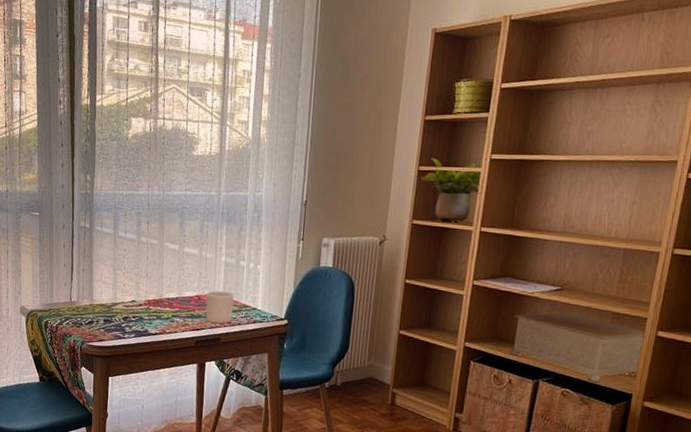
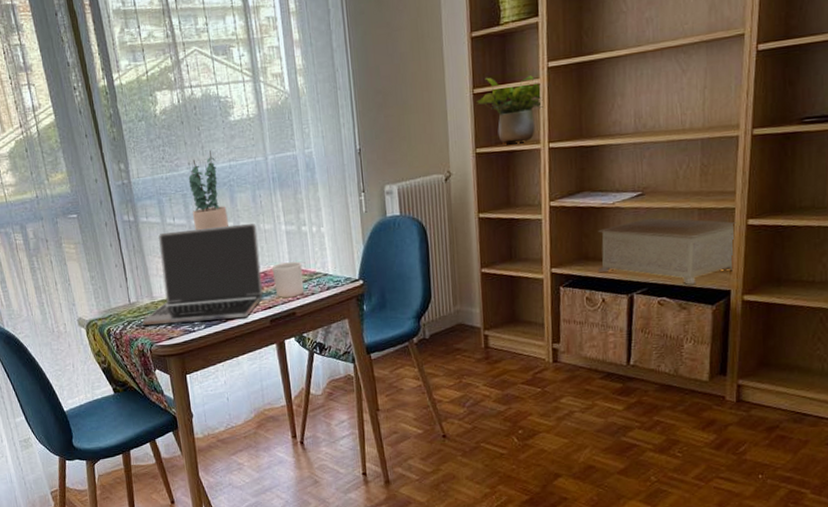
laptop: none [78,244,199,335] -> present [141,222,263,326]
vase: none [142,178,175,249] -> present [188,151,228,230]

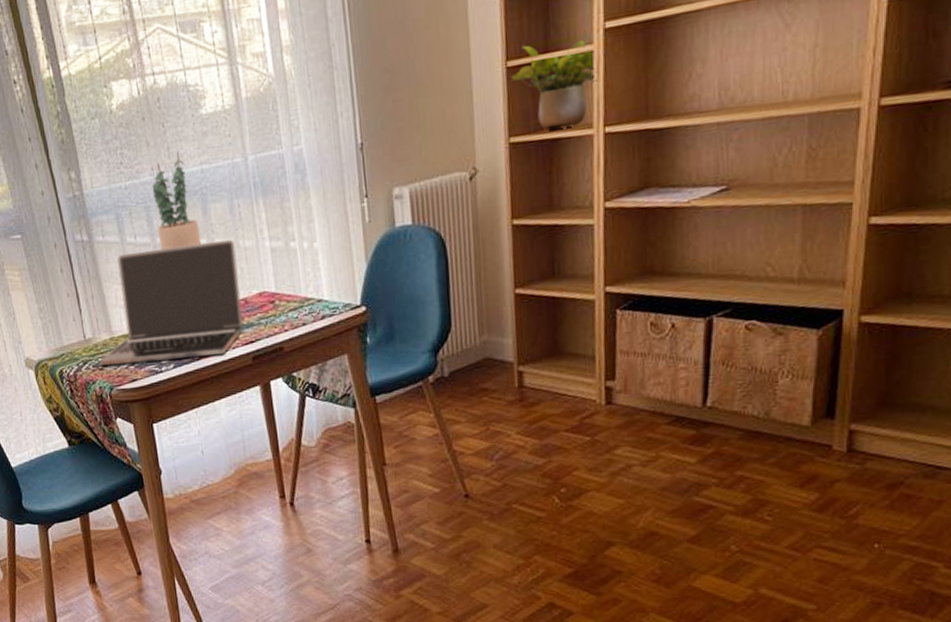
mug: present [271,261,304,298] -> none [253,285,294,330]
decorative box: present [598,217,737,285] -> none [666,218,855,304]

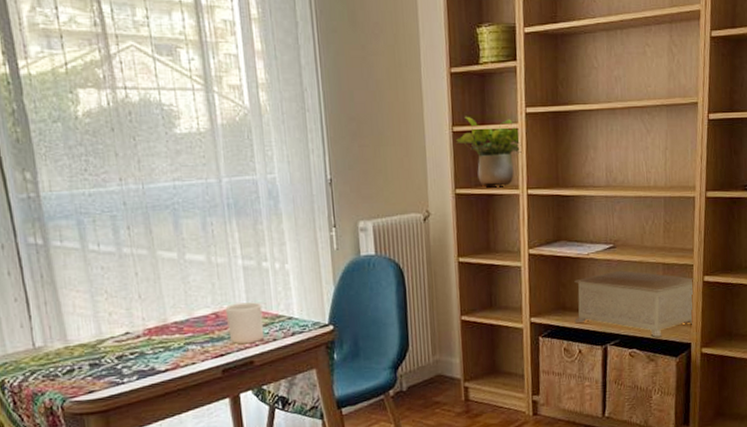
laptop: present [99,239,244,366] -> none [50,254,214,377]
vase: present [151,152,201,250] -> none [119,166,171,260]
mug: none [253,285,294,330] -> present [225,302,265,345]
decorative box: none [666,218,855,304] -> present [574,270,695,337]

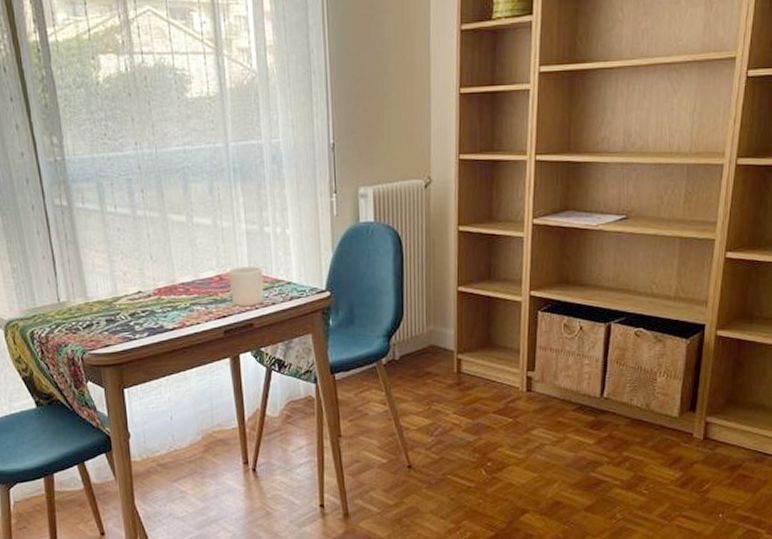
potted plant: present [456,116,522,188] -> none [463,76,532,153]
decorative box: present [574,270,695,337] -> none [577,243,716,316]

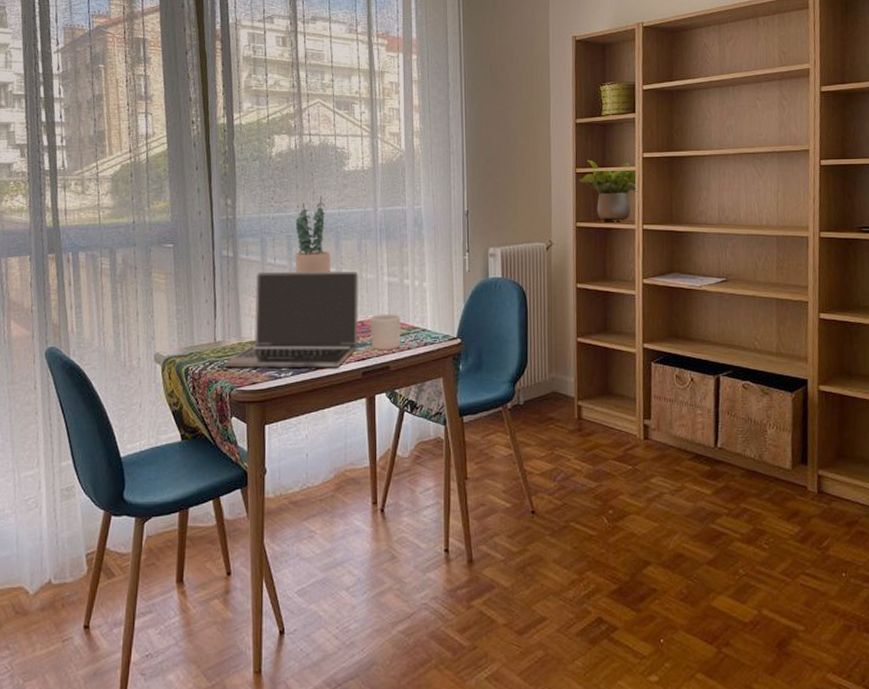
laptop: none [72,218,217,330] -> present [224,271,359,368]
vase: none [134,131,180,222] -> present [294,196,331,272]
potted plant: none [463,76,532,153] -> present [579,159,638,222]

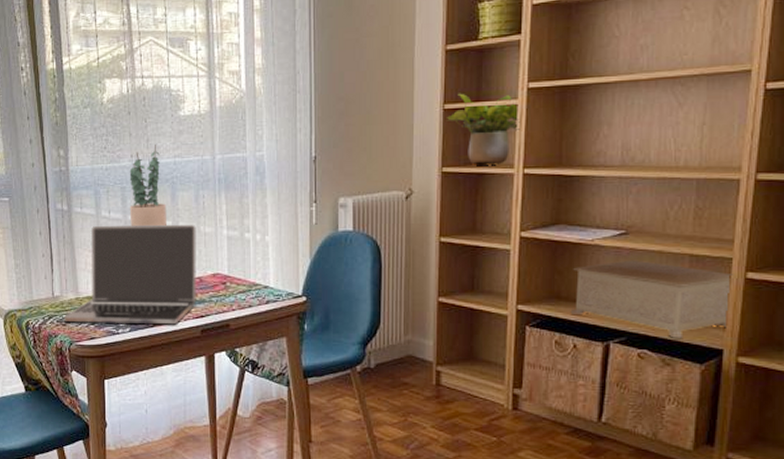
mug: present [370,314,401,351] -> none [208,270,241,308]
decorative box: none [686,303,811,371] -> present [570,260,734,338]

